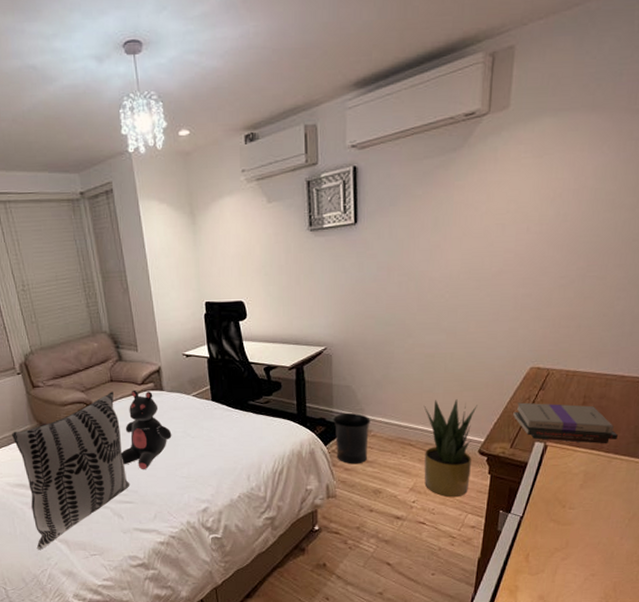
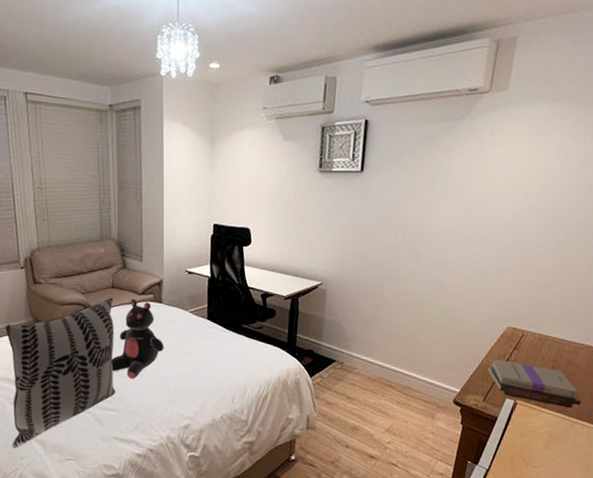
waste bin: present [333,412,371,464] -> none [320,347,356,399]
planter: present [423,399,477,498] -> none [400,346,456,443]

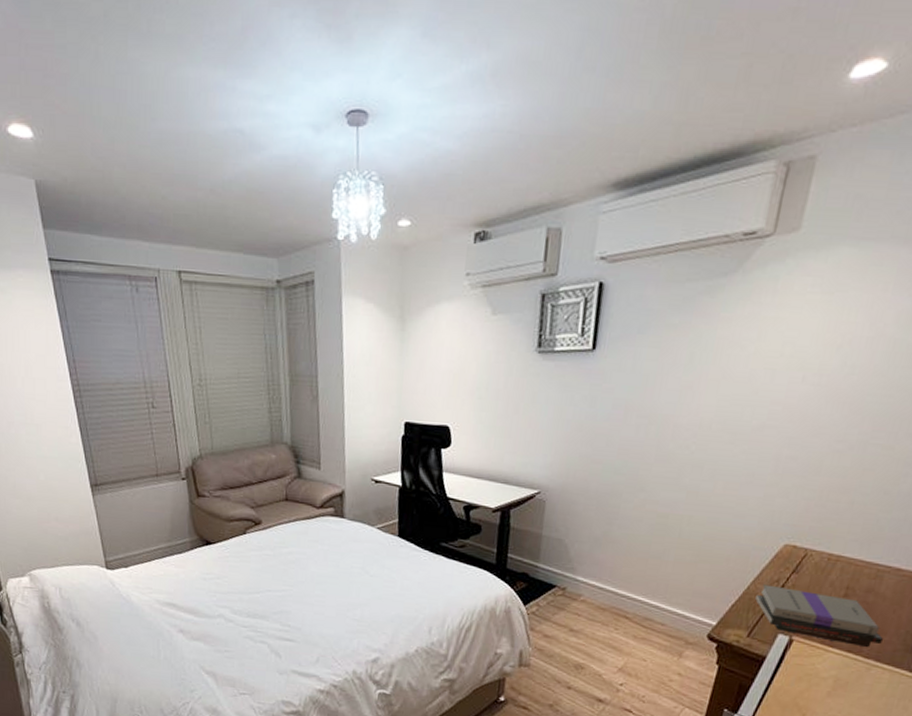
pillow: present [5,297,116,448] -> none [168,512,294,680]
stuffed animal: present [111,298,164,379] -> none [287,513,348,606]

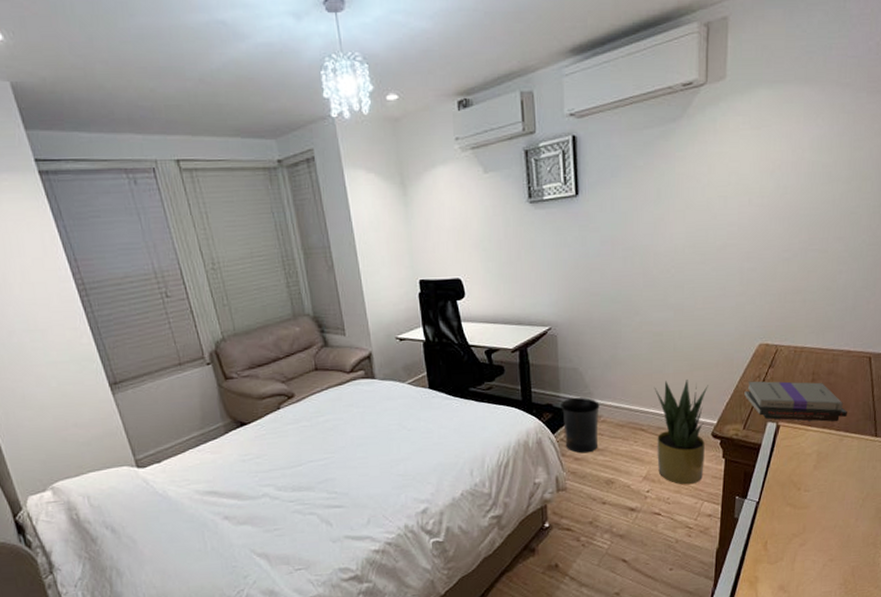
waste bin: none [536,570,582,632] -> present [561,397,600,454]
planter: none [637,569,713,686] -> present [654,380,708,485]

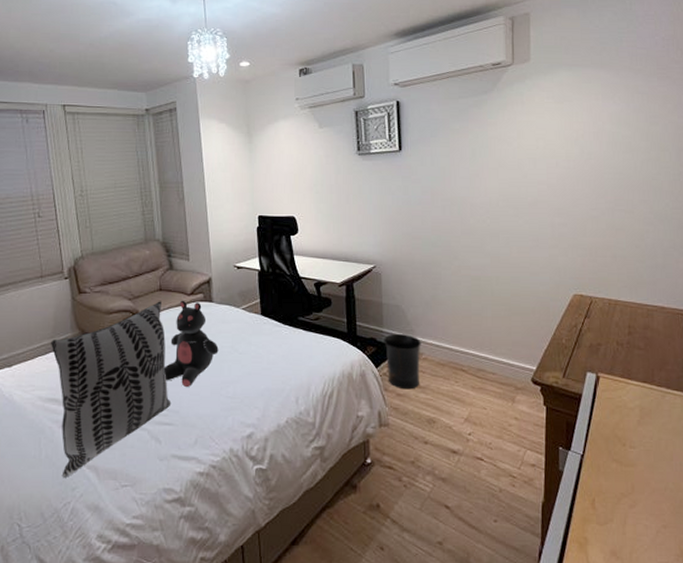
pillow: none [201,381,340,567] -> present [51,301,172,478]
stuffed animal: none [329,378,386,469] -> present [164,300,219,388]
planter: present [654,380,708,485] -> none [473,324,526,431]
books: present [744,381,847,422] -> none [562,330,667,378]

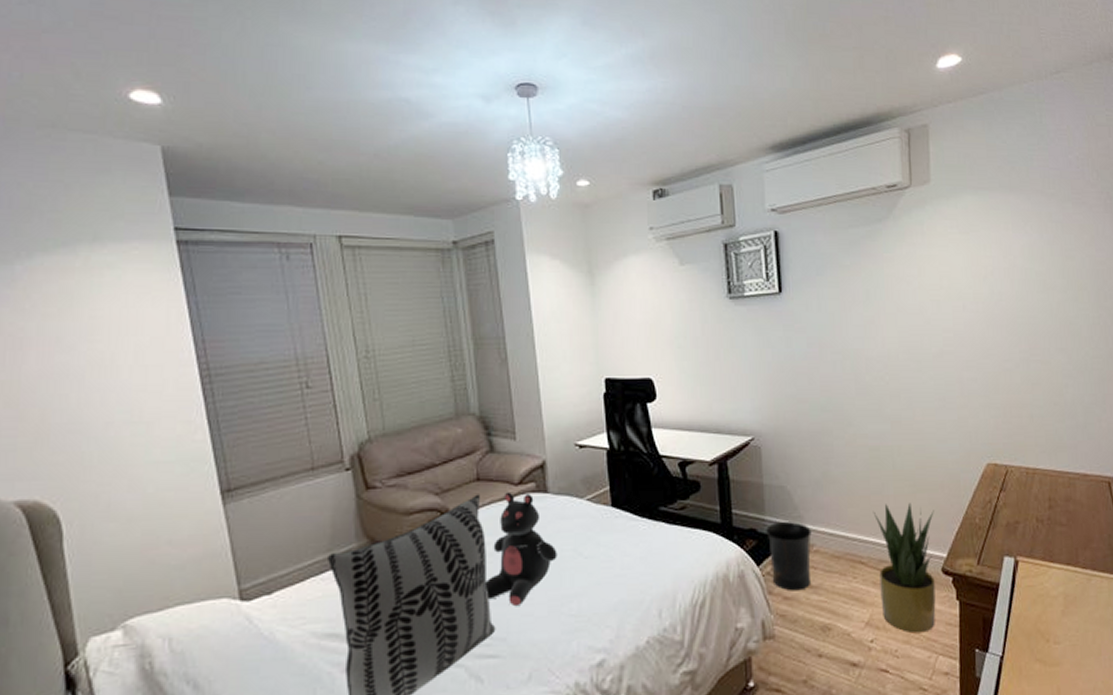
planter: none [473,324,526,431] -> present [873,503,936,634]

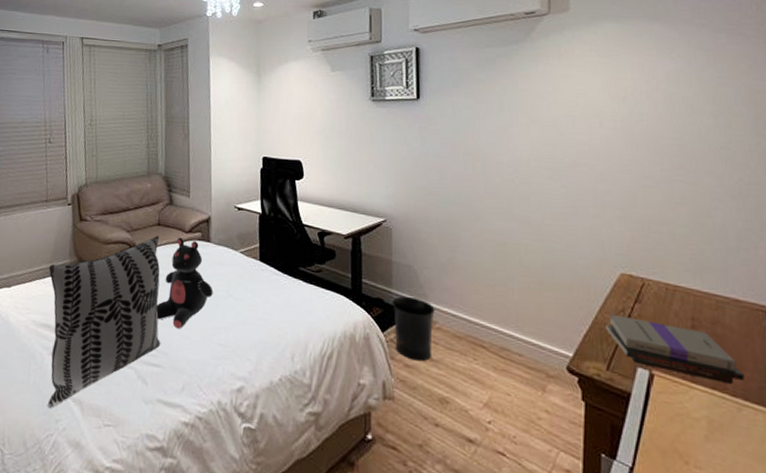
planter: present [873,503,936,634] -> none [496,296,561,426]
books: none [975,506,1092,558] -> present [606,314,744,385]

